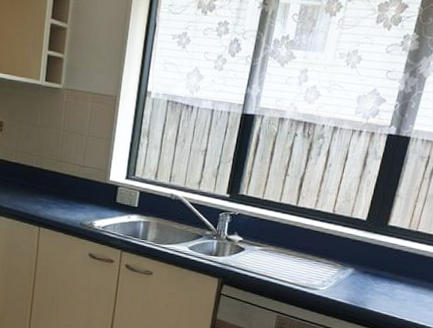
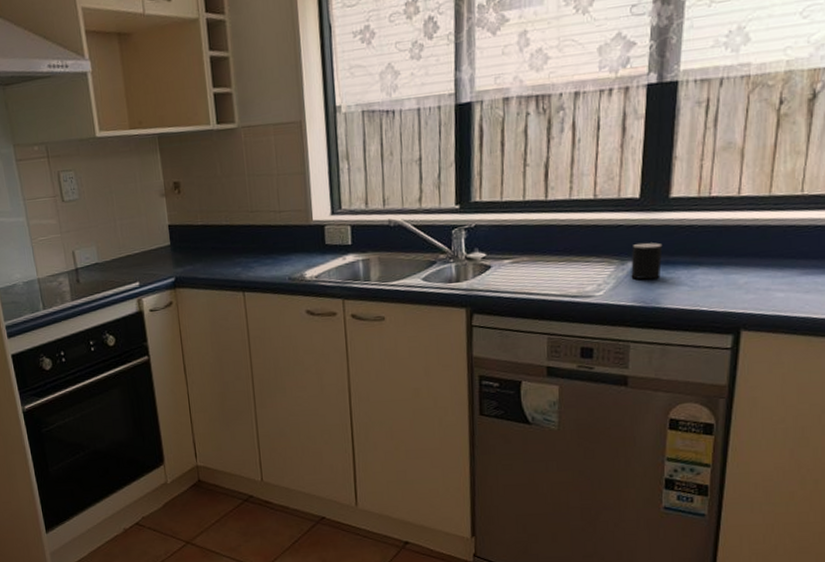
cup: none [348,256,376,286] -> present [631,242,663,280]

